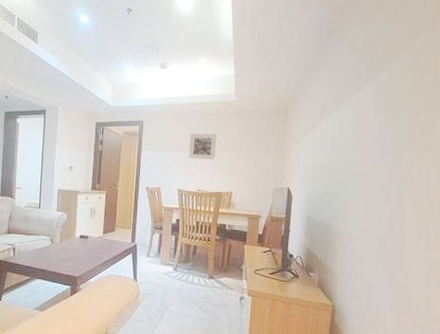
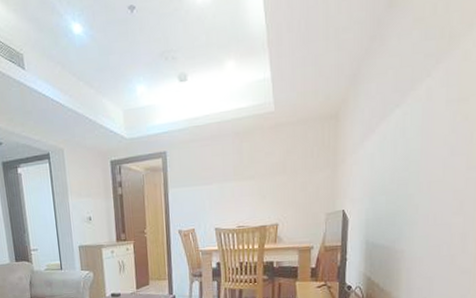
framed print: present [188,133,217,160] -> none [223,155,256,191]

